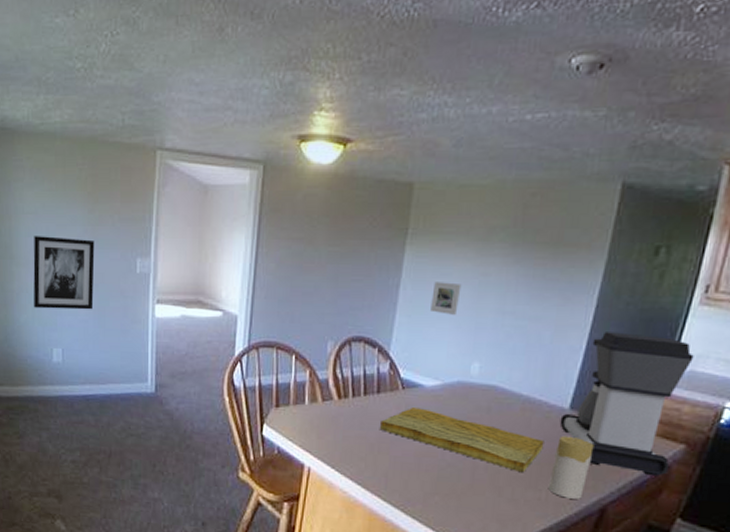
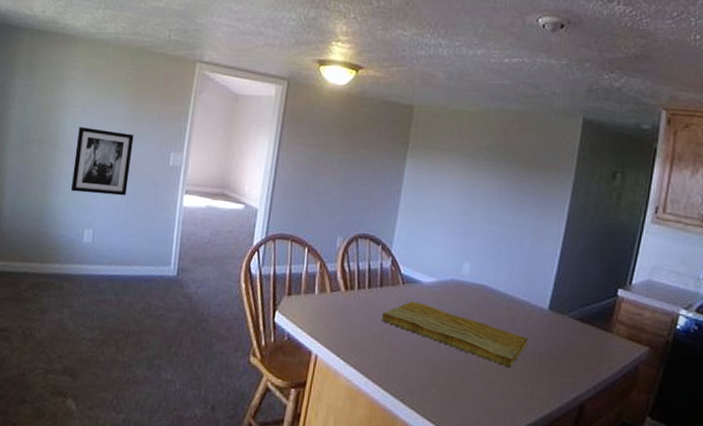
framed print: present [431,282,462,315] -> none [428,190,454,220]
candle: present [548,435,594,499] -> none [532,334,571,395]
coffee maker: present [559,332,694,476] -> none [540,242,650,376]

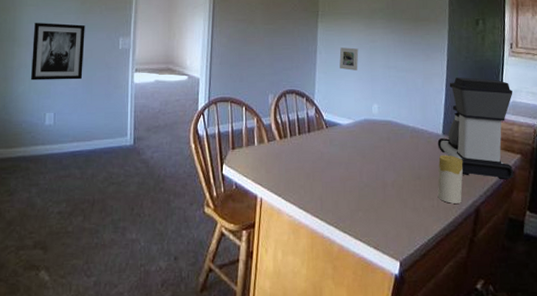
cutting board: present [382,301,528,368] -> none [313,142,430,187]
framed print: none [428,190,454,220] -> present [339,47,359,70]
candle: none [532,334,571,395] -> present [437,155,463,204]
coffee maker: none [540,242,650,376] -> present [437,77,514,180]

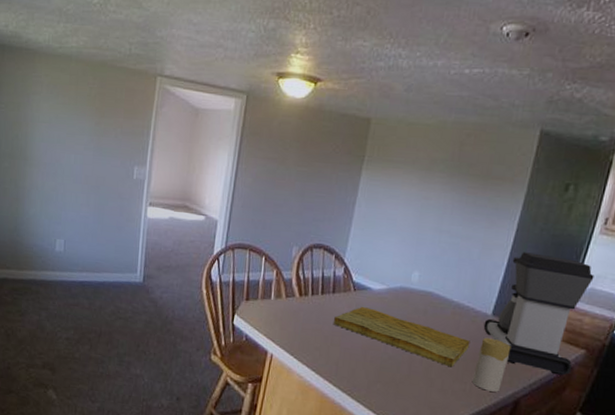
wall art: present [31,23,85,81] -> none [42,142,99,208]
cutting board: none [313,142,430,187] -> present [334,307,470,368]
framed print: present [339,47,359,70] -> none [380,202,407,231]

